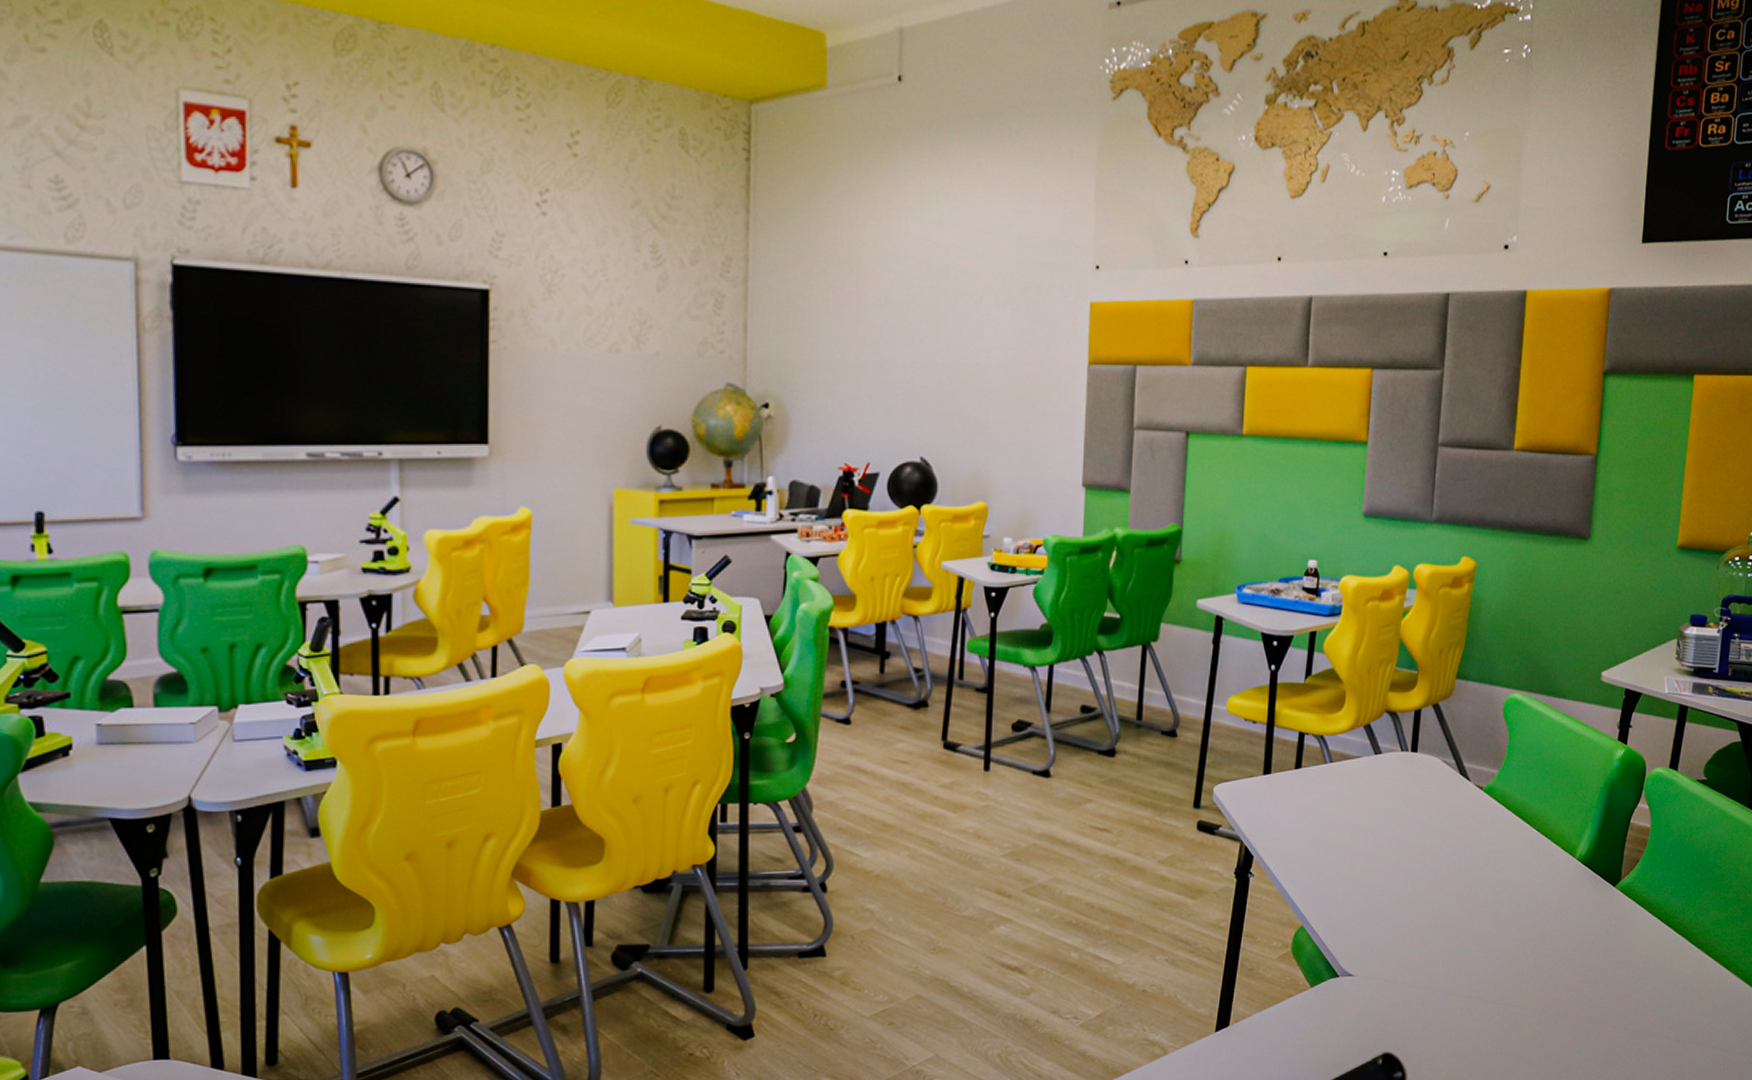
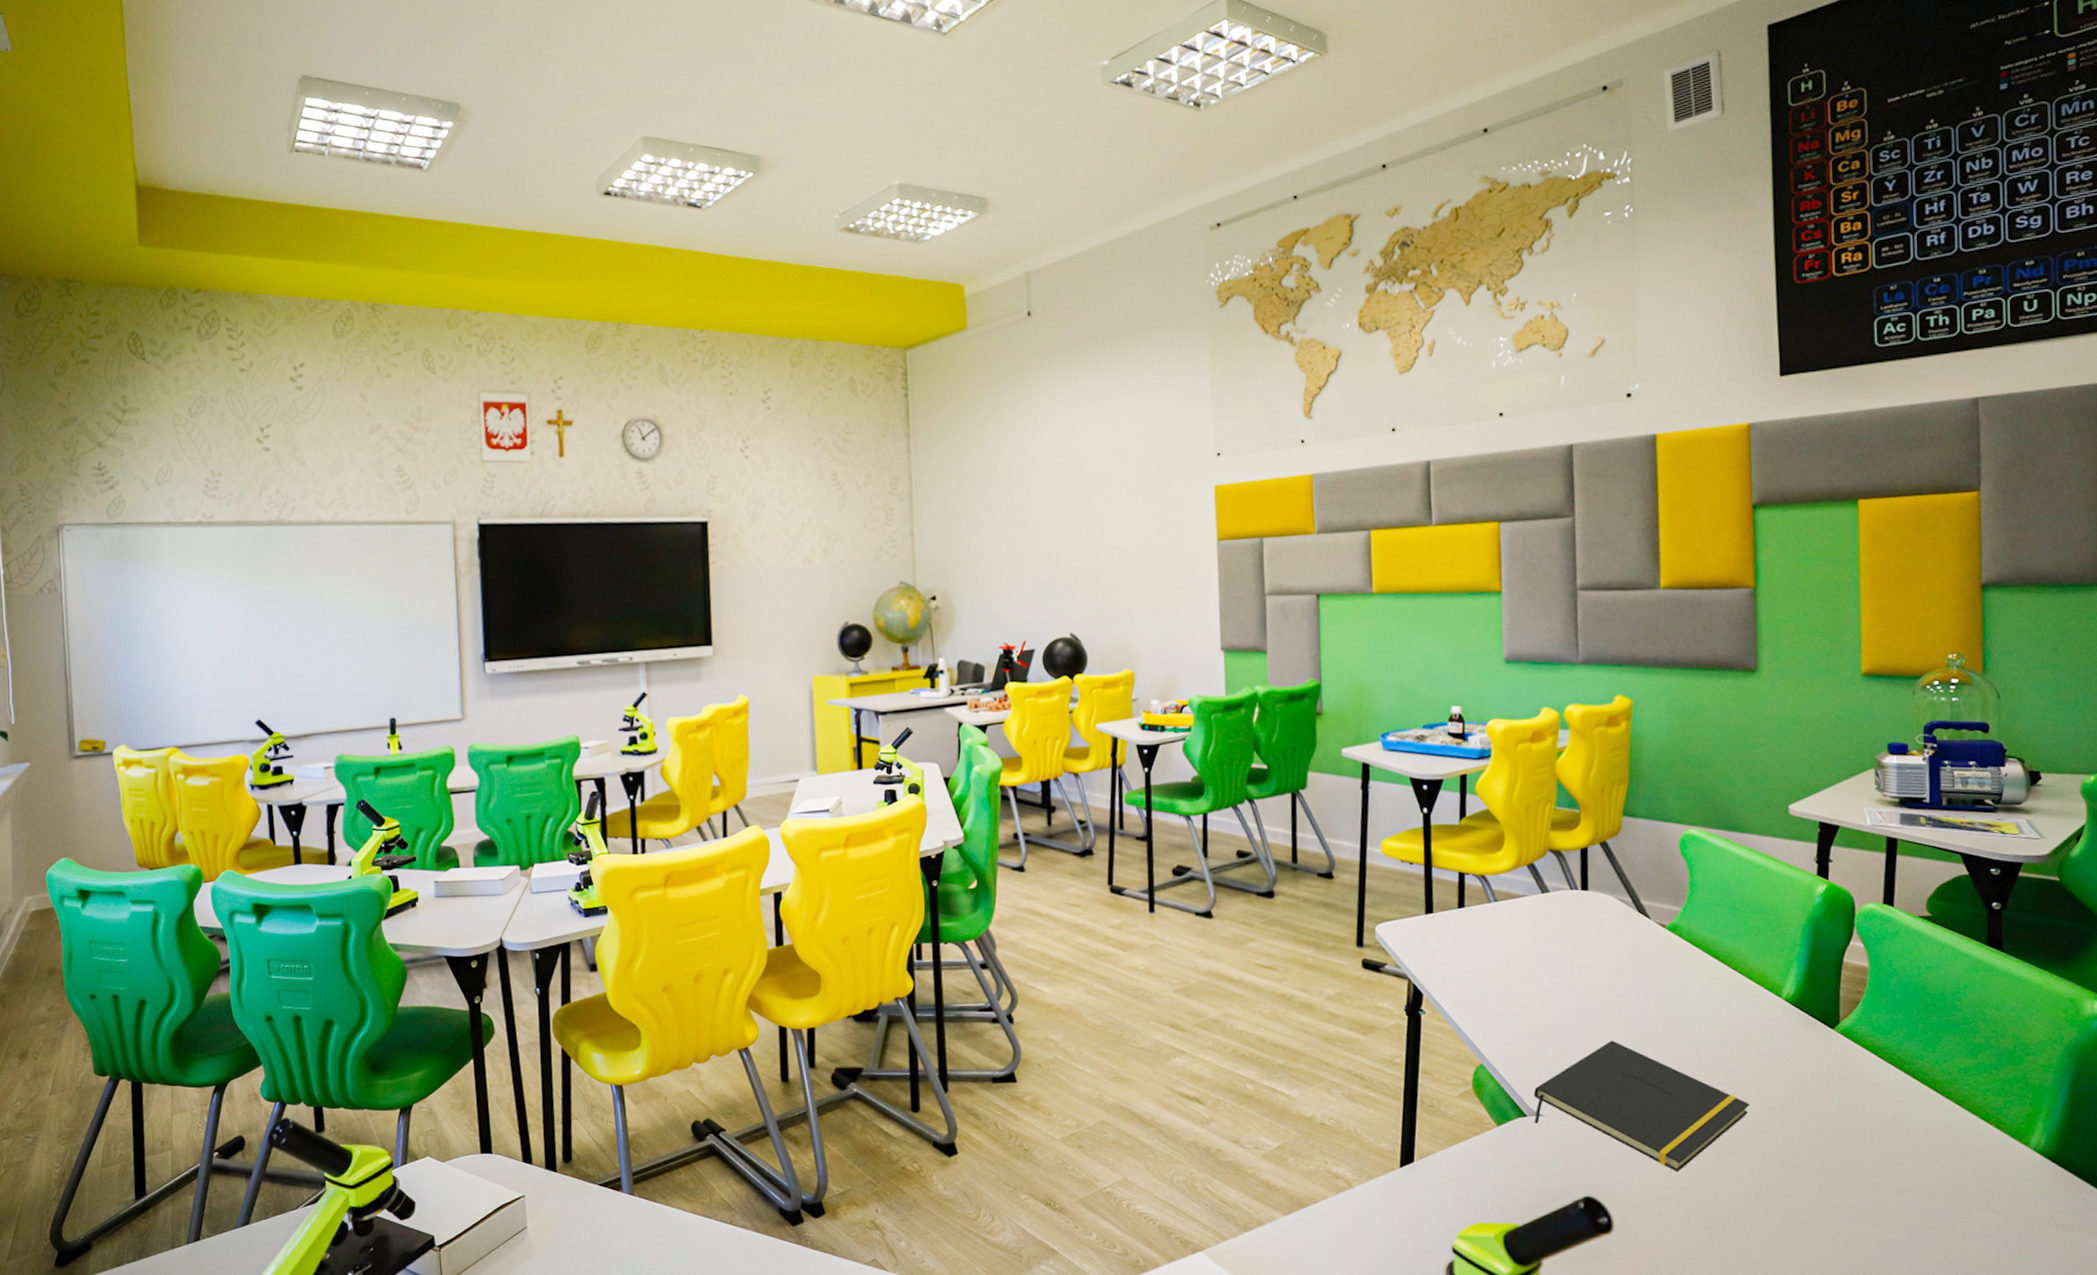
notepad: none [1345,900,1537,1026] -> present [1533,1040,1750,1172]

